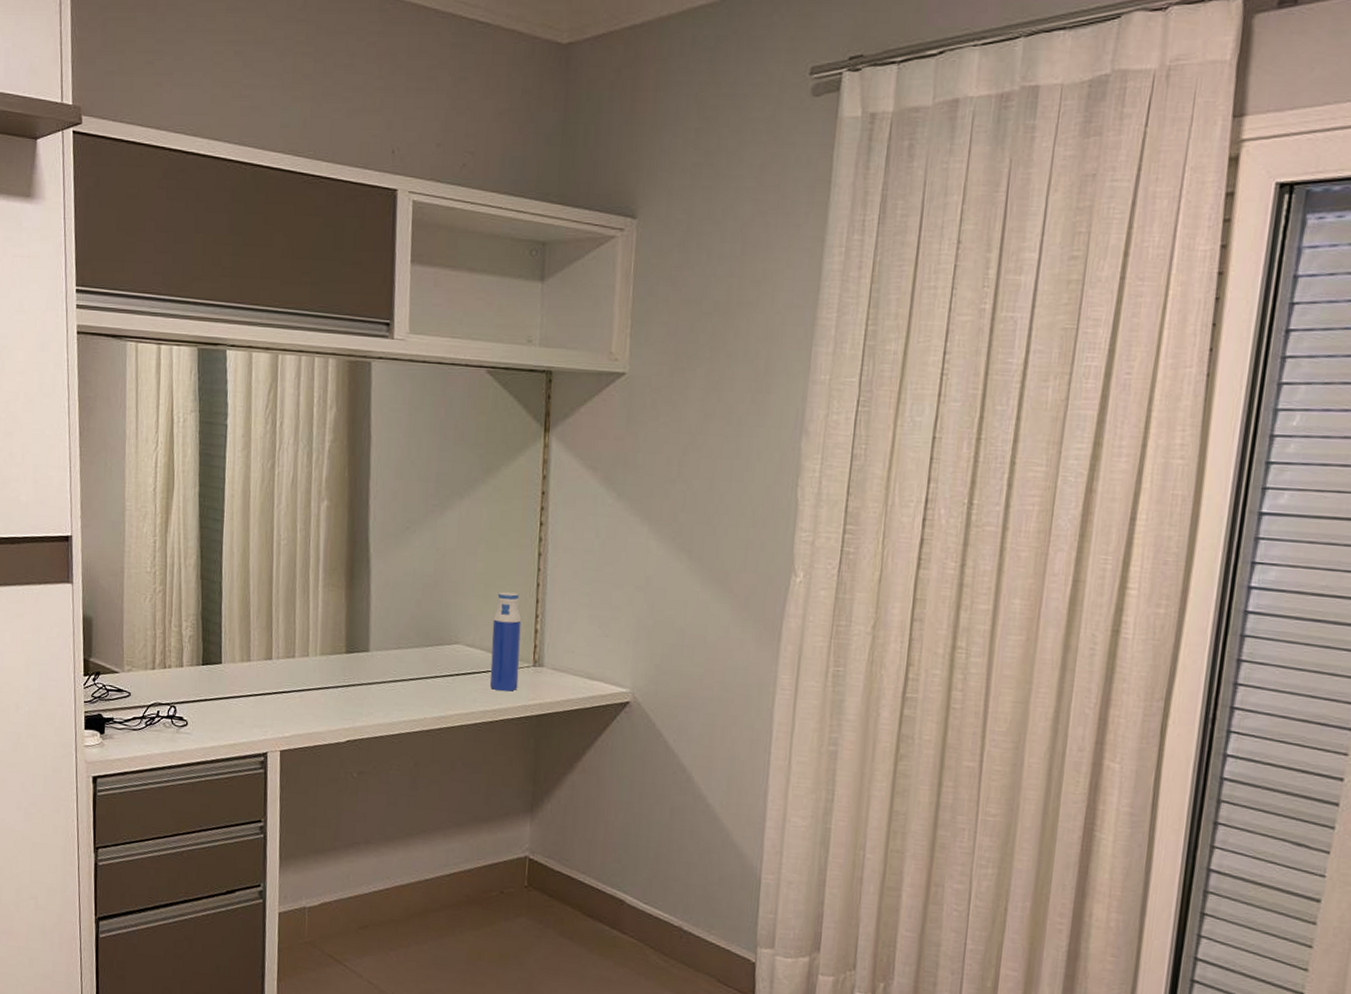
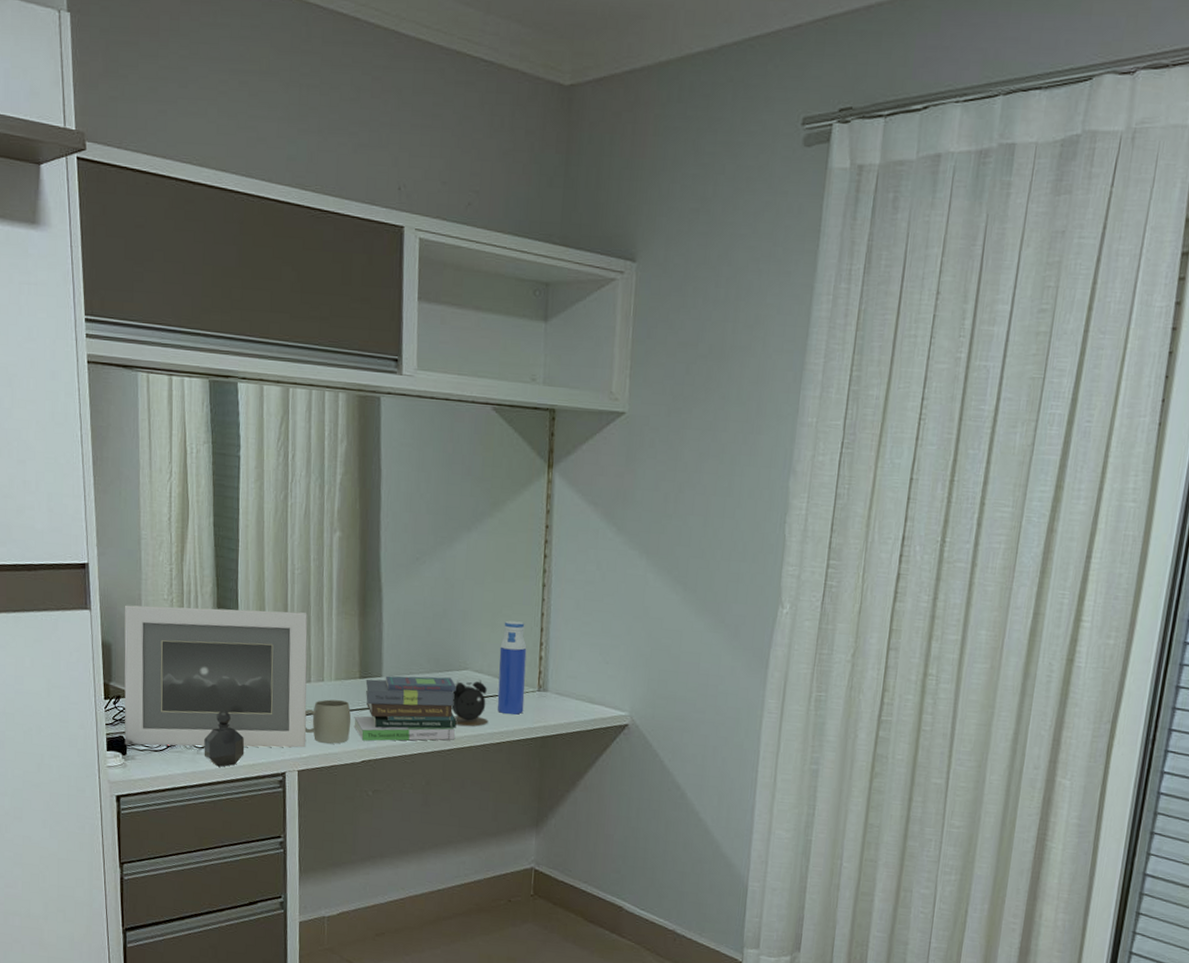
picture frame: none [103,578,293,727] -> present [124,605,308,748]
perfume bottle: none [183,687,226,747] -> present [204,710,245,767]
mug: none [288,675,337,723] -> present [304,699,352,745]
books: none [339,650,447,720] -> present [353,675,457,742]
alarm clock: none [441,652,480,705] -> present [451,677,488,727]

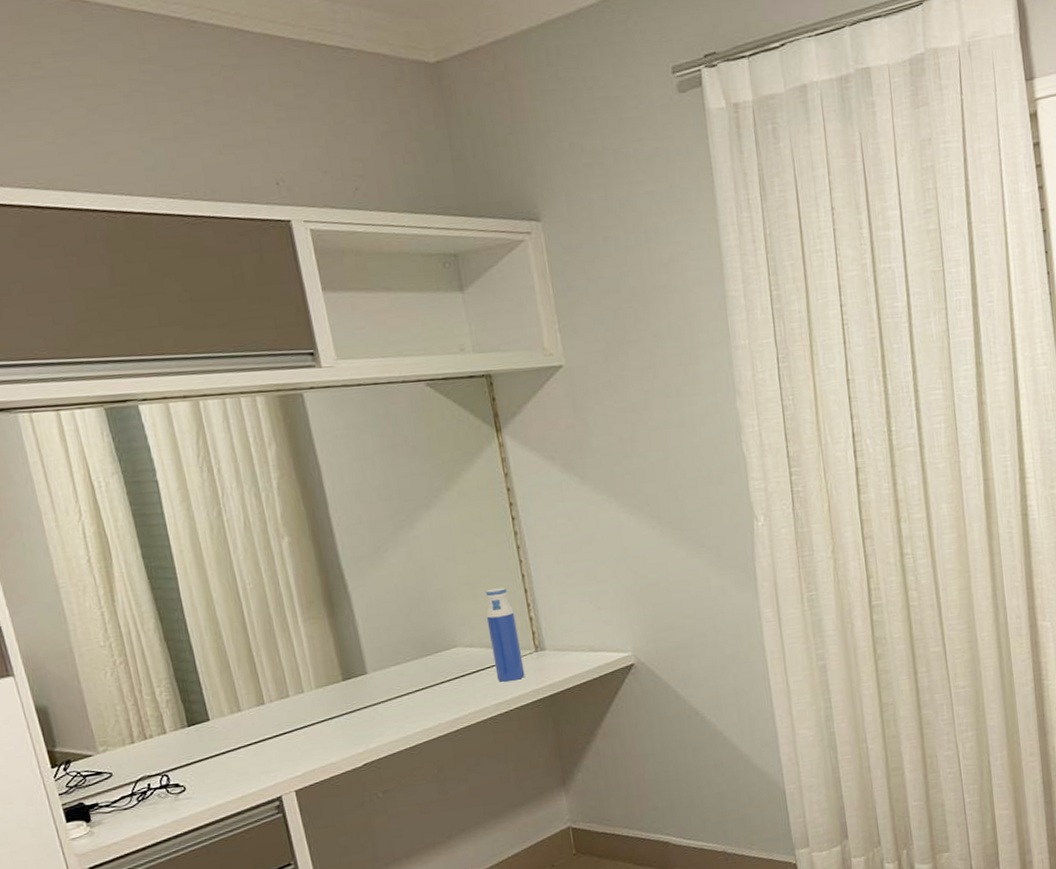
picture frame: present [124,605,308,748] -> none [55,627,299,811]
perfume bottle: present [204,710,245,767] -> none [180,748,231,809]
mug: present [304,699,352,745] -> none [290,707,345,757]
books: present [353,675,457,742] -> none [345,659,459,744]
alarm clock: present [451,677,488,727] -> none [446,653,491,705]

